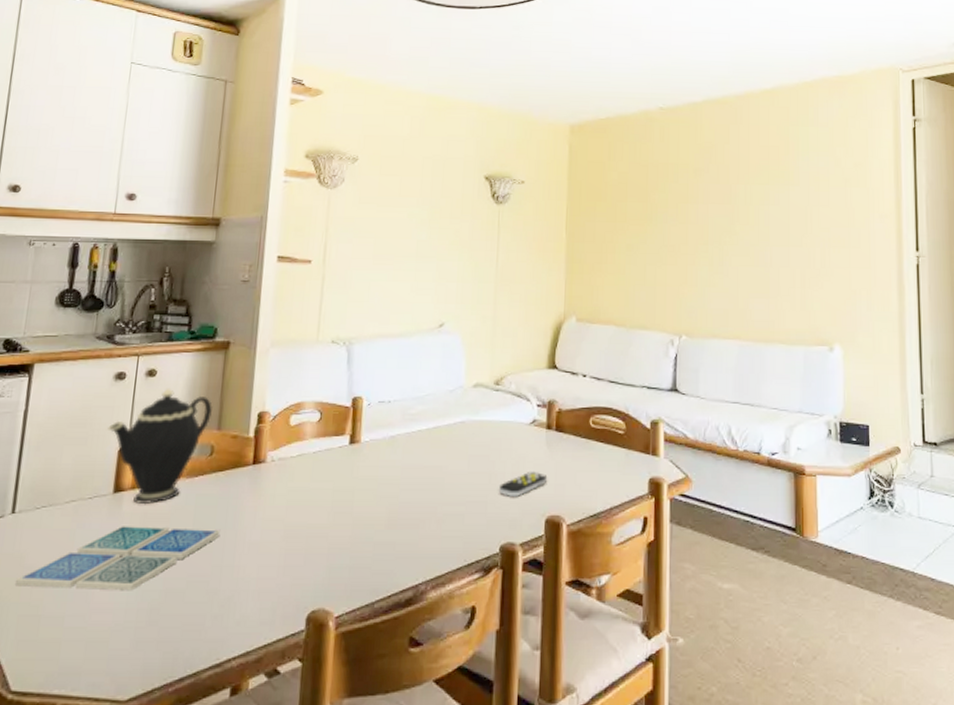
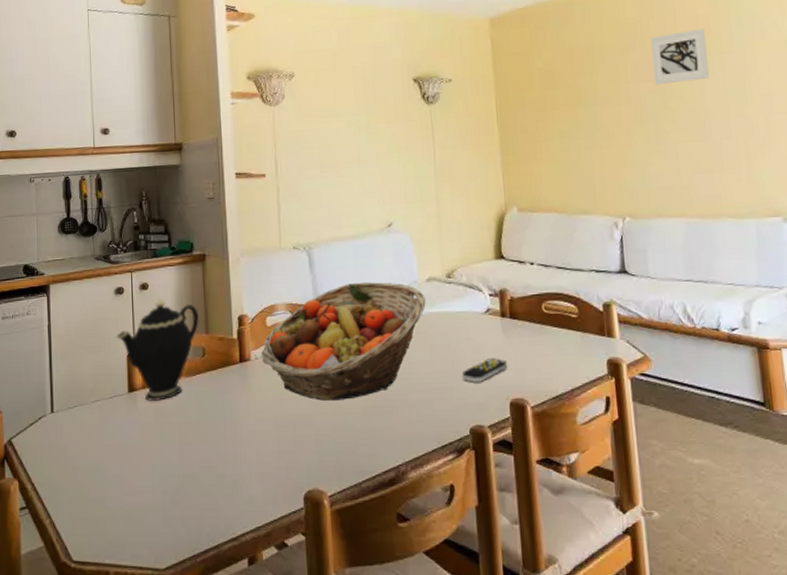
drink coaster: present [16,526,221,591] -> none [63,420,221,476]
fruit basket: none [279,383,470,510] -> present [261,281,426,401]
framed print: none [723,159,775,209] -> present [650,29,709,85]

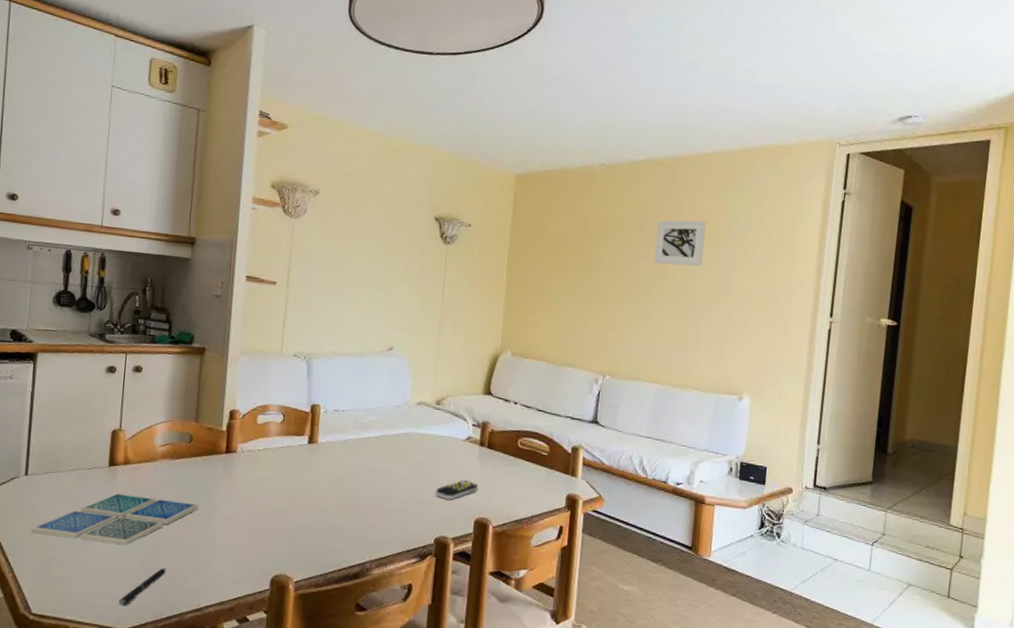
drink coaster: none [63,420,221,476] -> present [32,493,199,546]
teapot: present [115,298,199,402] -> none [101,383,191,478]
pen: none [155,497,198,544] -> present [118,568,166,607]
fruit basket: present [261,281,426,401] -> none [248,395,413,500]

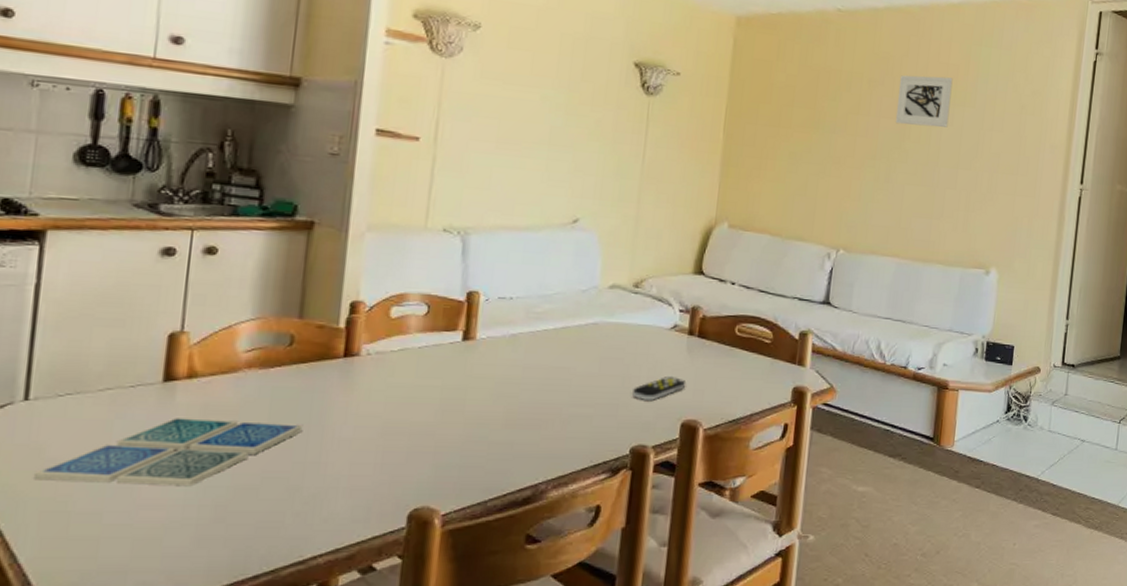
pen: present [118,568,166,607] -> none [177,513,253,568]

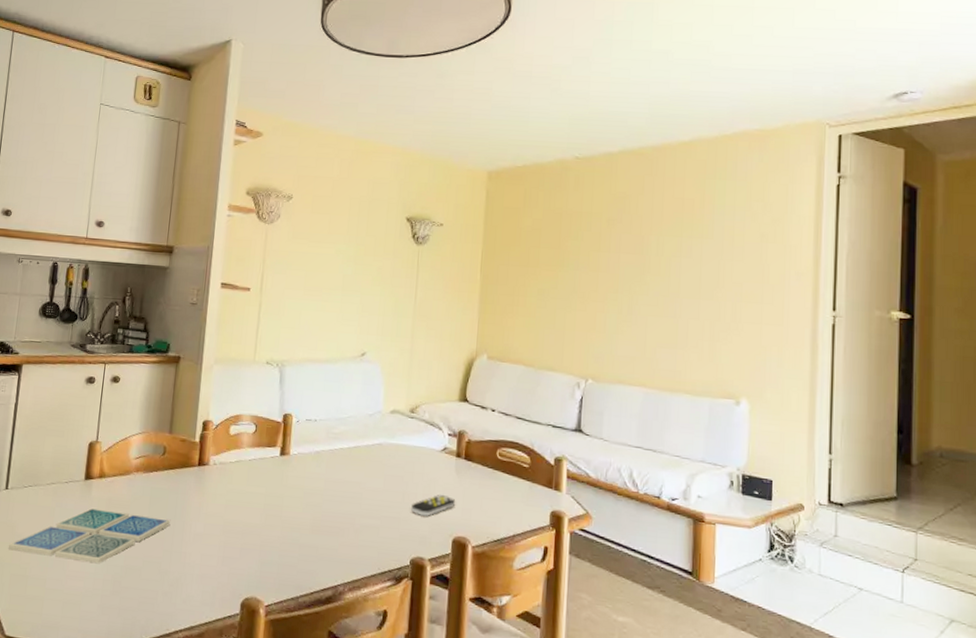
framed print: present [895,75,953,128] -> none [634,211,689,260]

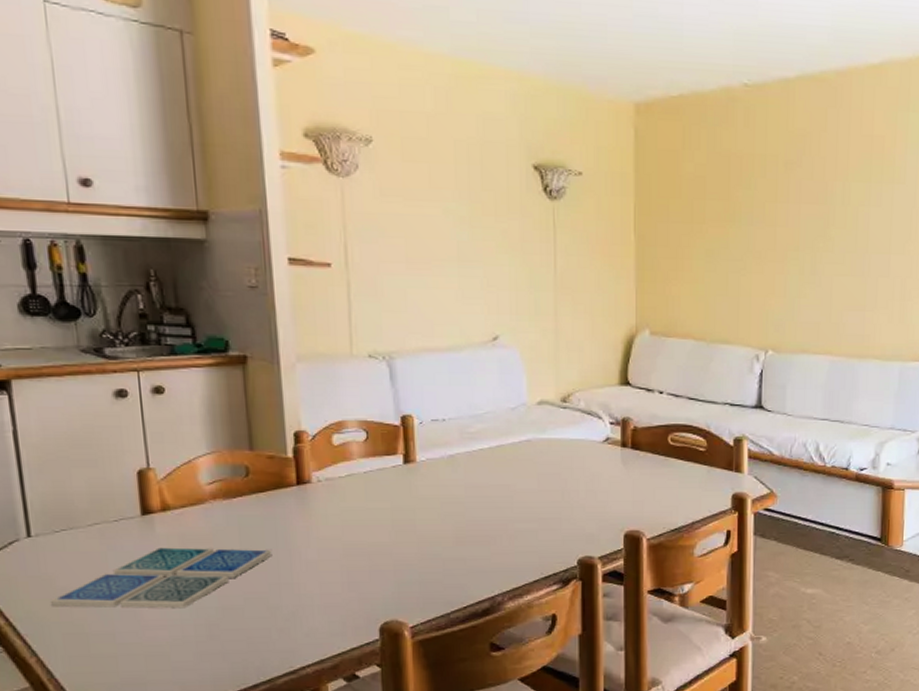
remote control: present [411,494,456,517] -> none [573,488,625,514]

